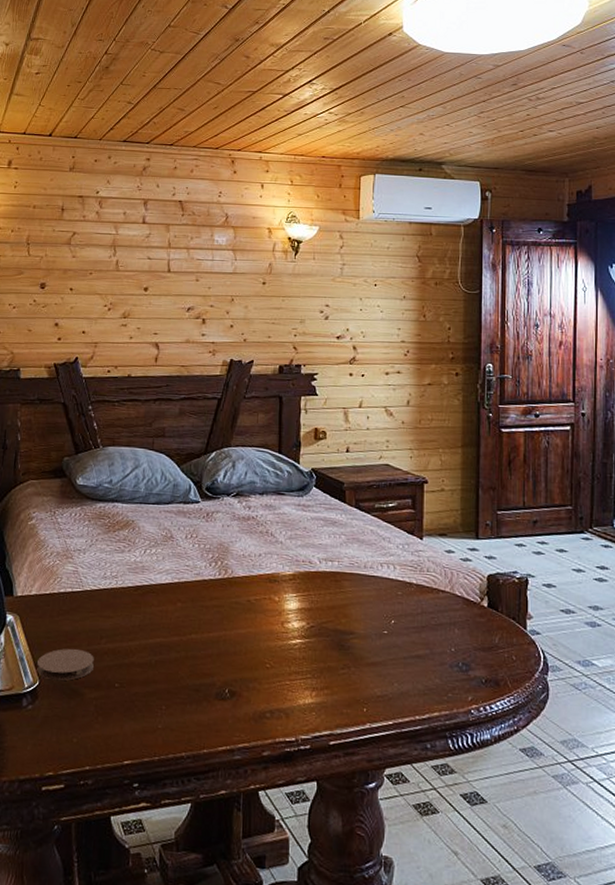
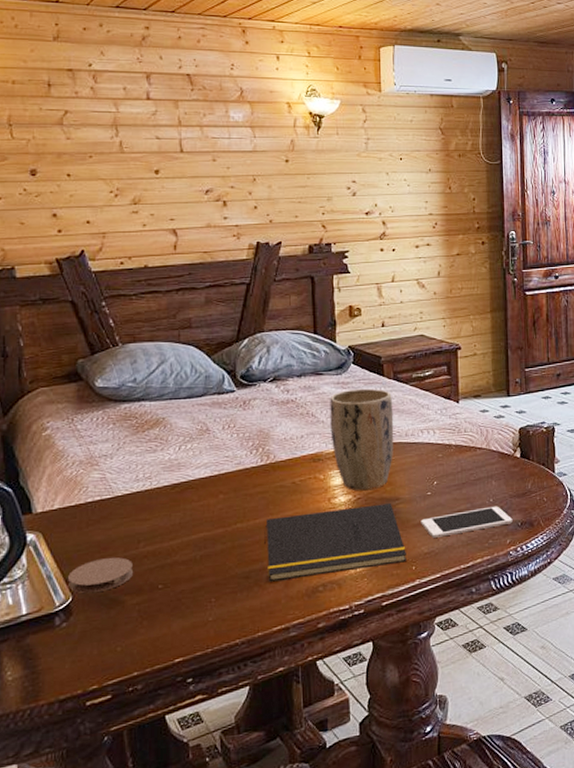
notepad: none [216,633,358,702] -> present [264,503,406,582]
plant pot: none [288,512,353,620] -> present [330,388,394,491]
cell phone: none [375,656,476,682] -> present [421,506,513,538]

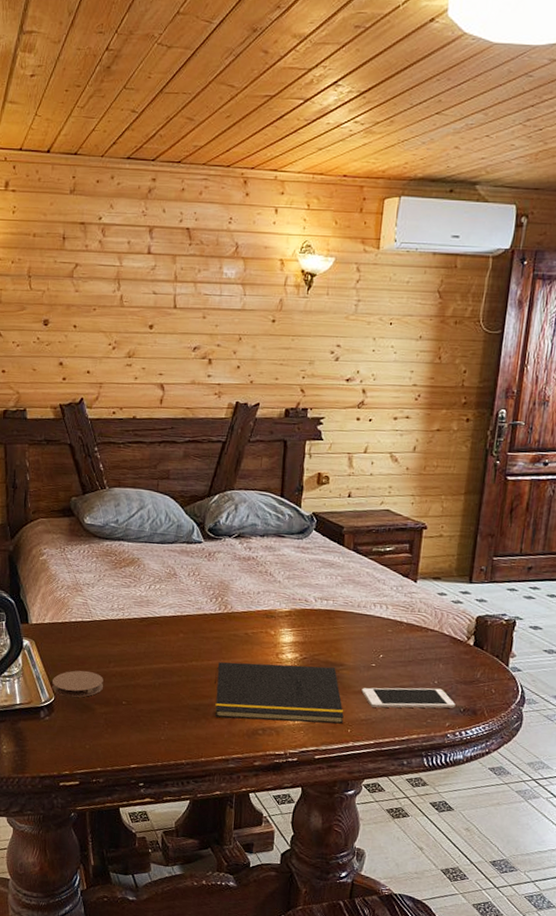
plant pot: present [330,388,394,491] -> none [285,555,349,653]

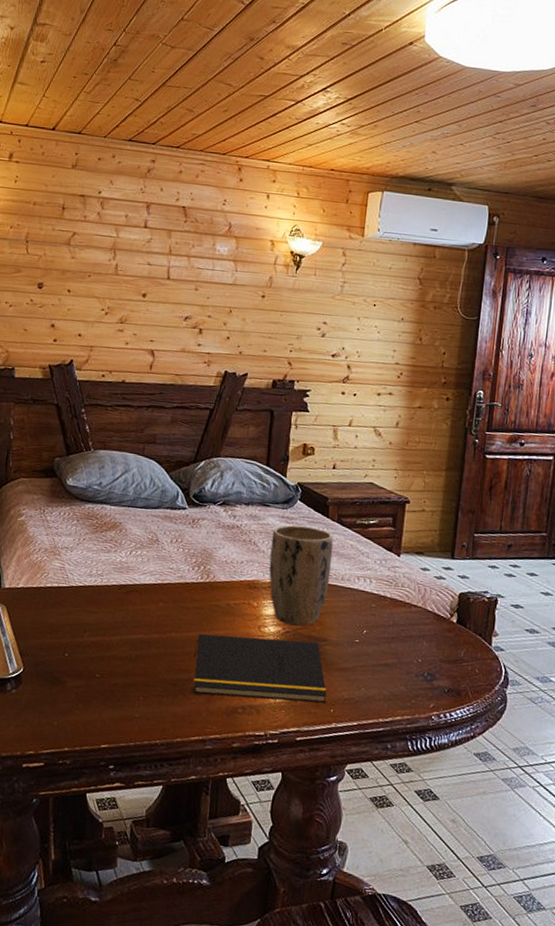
coaster: present [52,670,104,698] -> none [21,639,77,670]
plant pot: none [285,555,349,653] -> present [269,525,333,627]
cell phone: present [361,687,456,708] -> none [345,664,440,689]

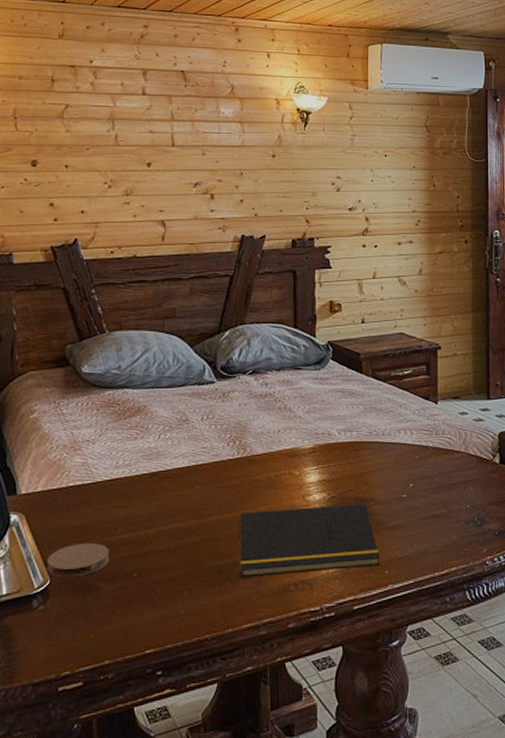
coaster: none [21,639,77,670] -> present [47,542,110,578]
plant pot: present [269,525,333,627] -> none [307,385,371,490]

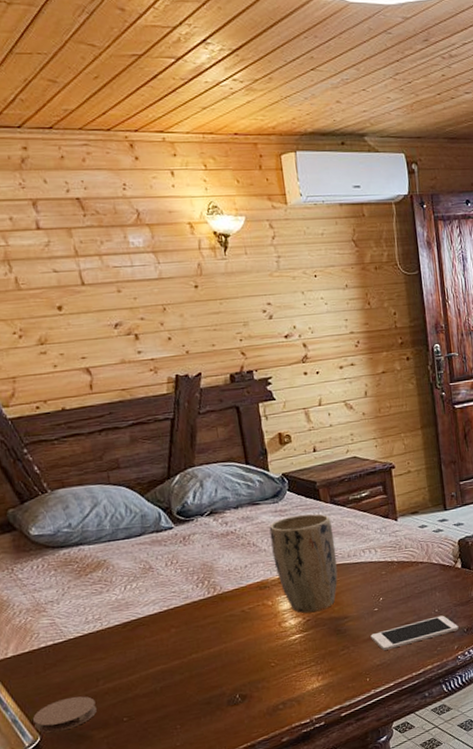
notepad: present [238,504,380,578] -> none [219,622,360,705]
plant pot: none [307,385,371,490] -> present [269,513,338,614]
cell phone: none [395,513,490,542] -> present [370,615,459,650]

